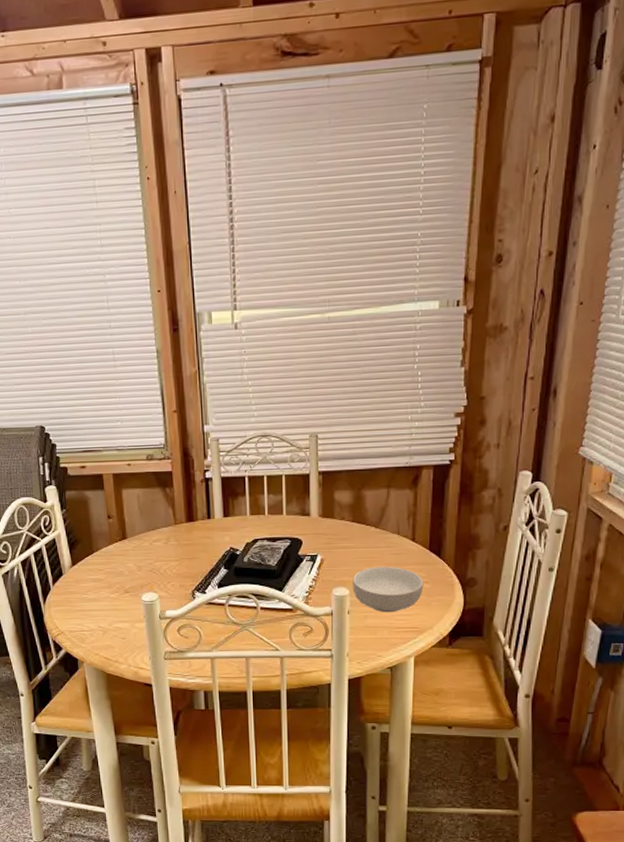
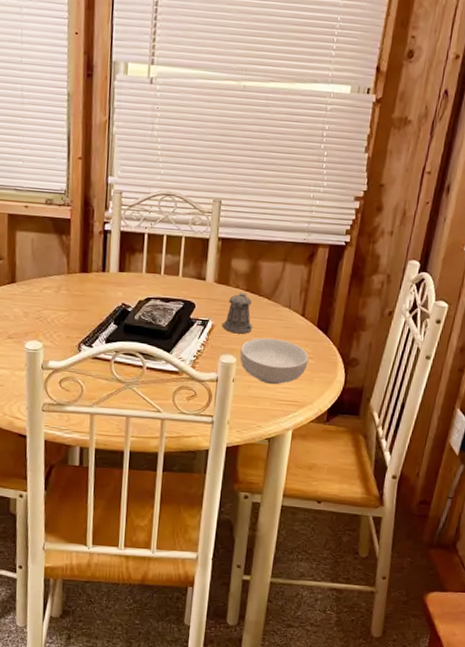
pepper shaker: none [331,524,363,565] -> present [221,292,253,334]

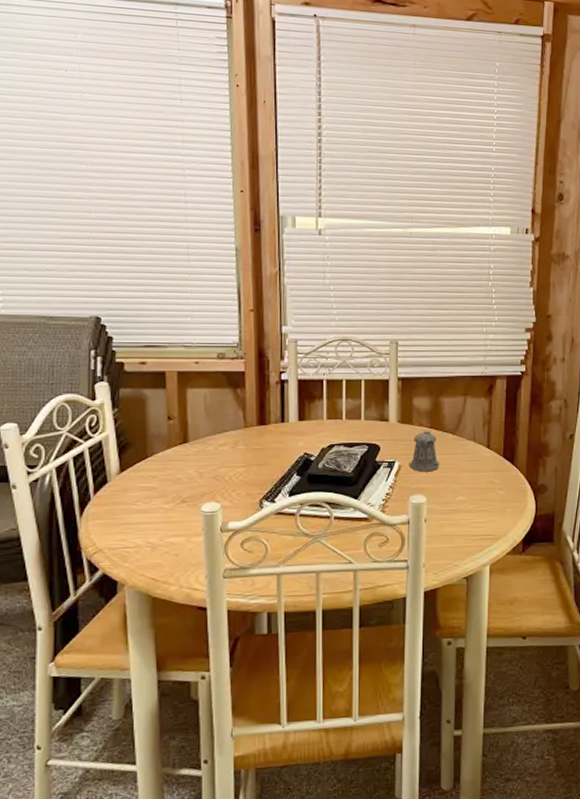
cereal bowl: present [240,337,309,385] -> none [430,472,498,521]

